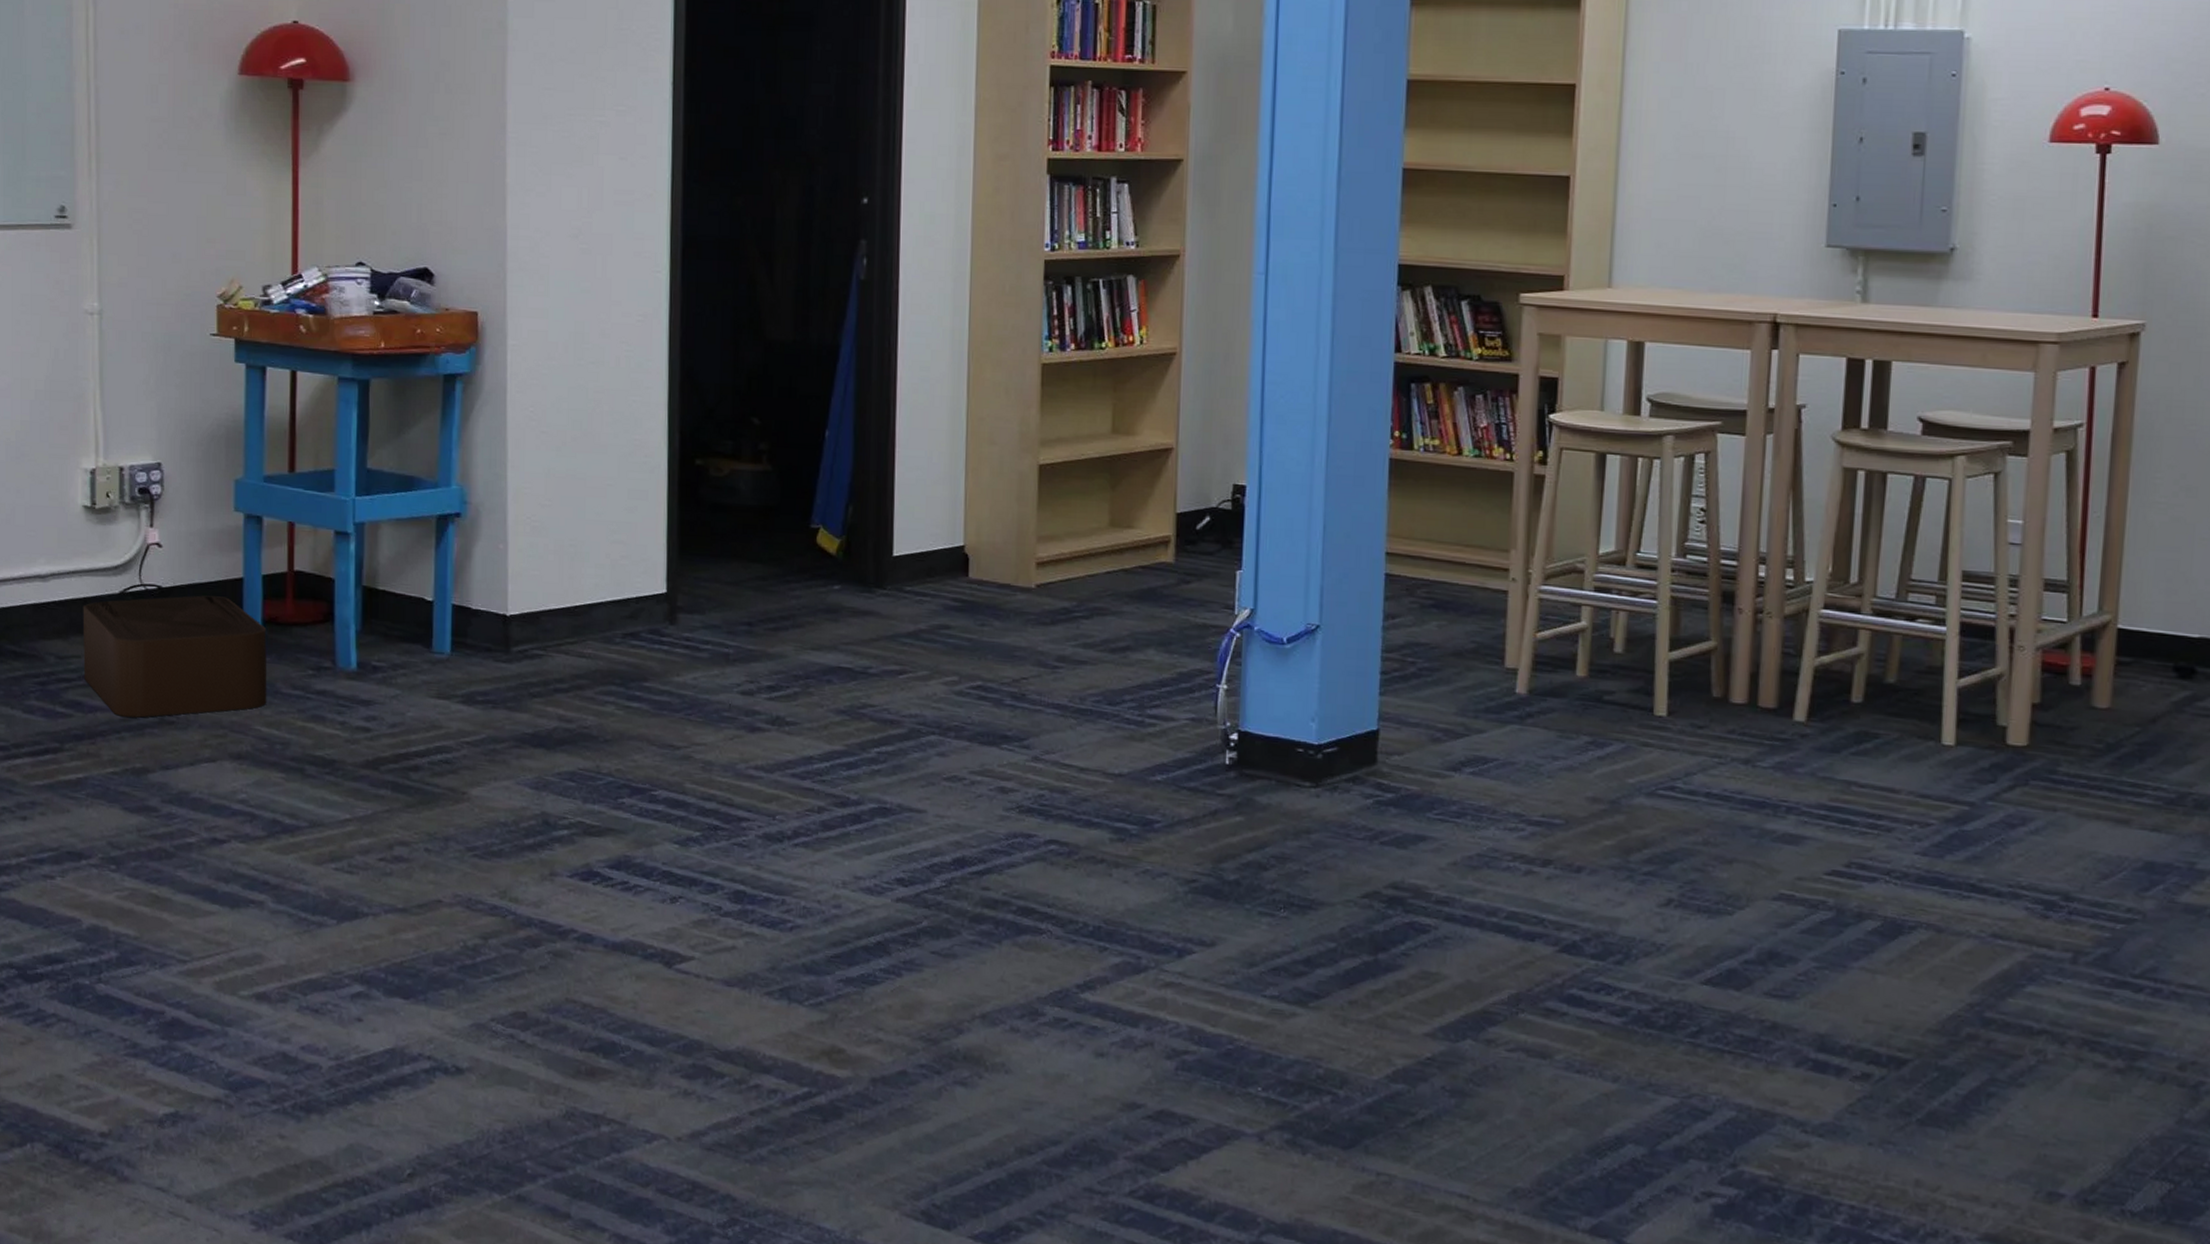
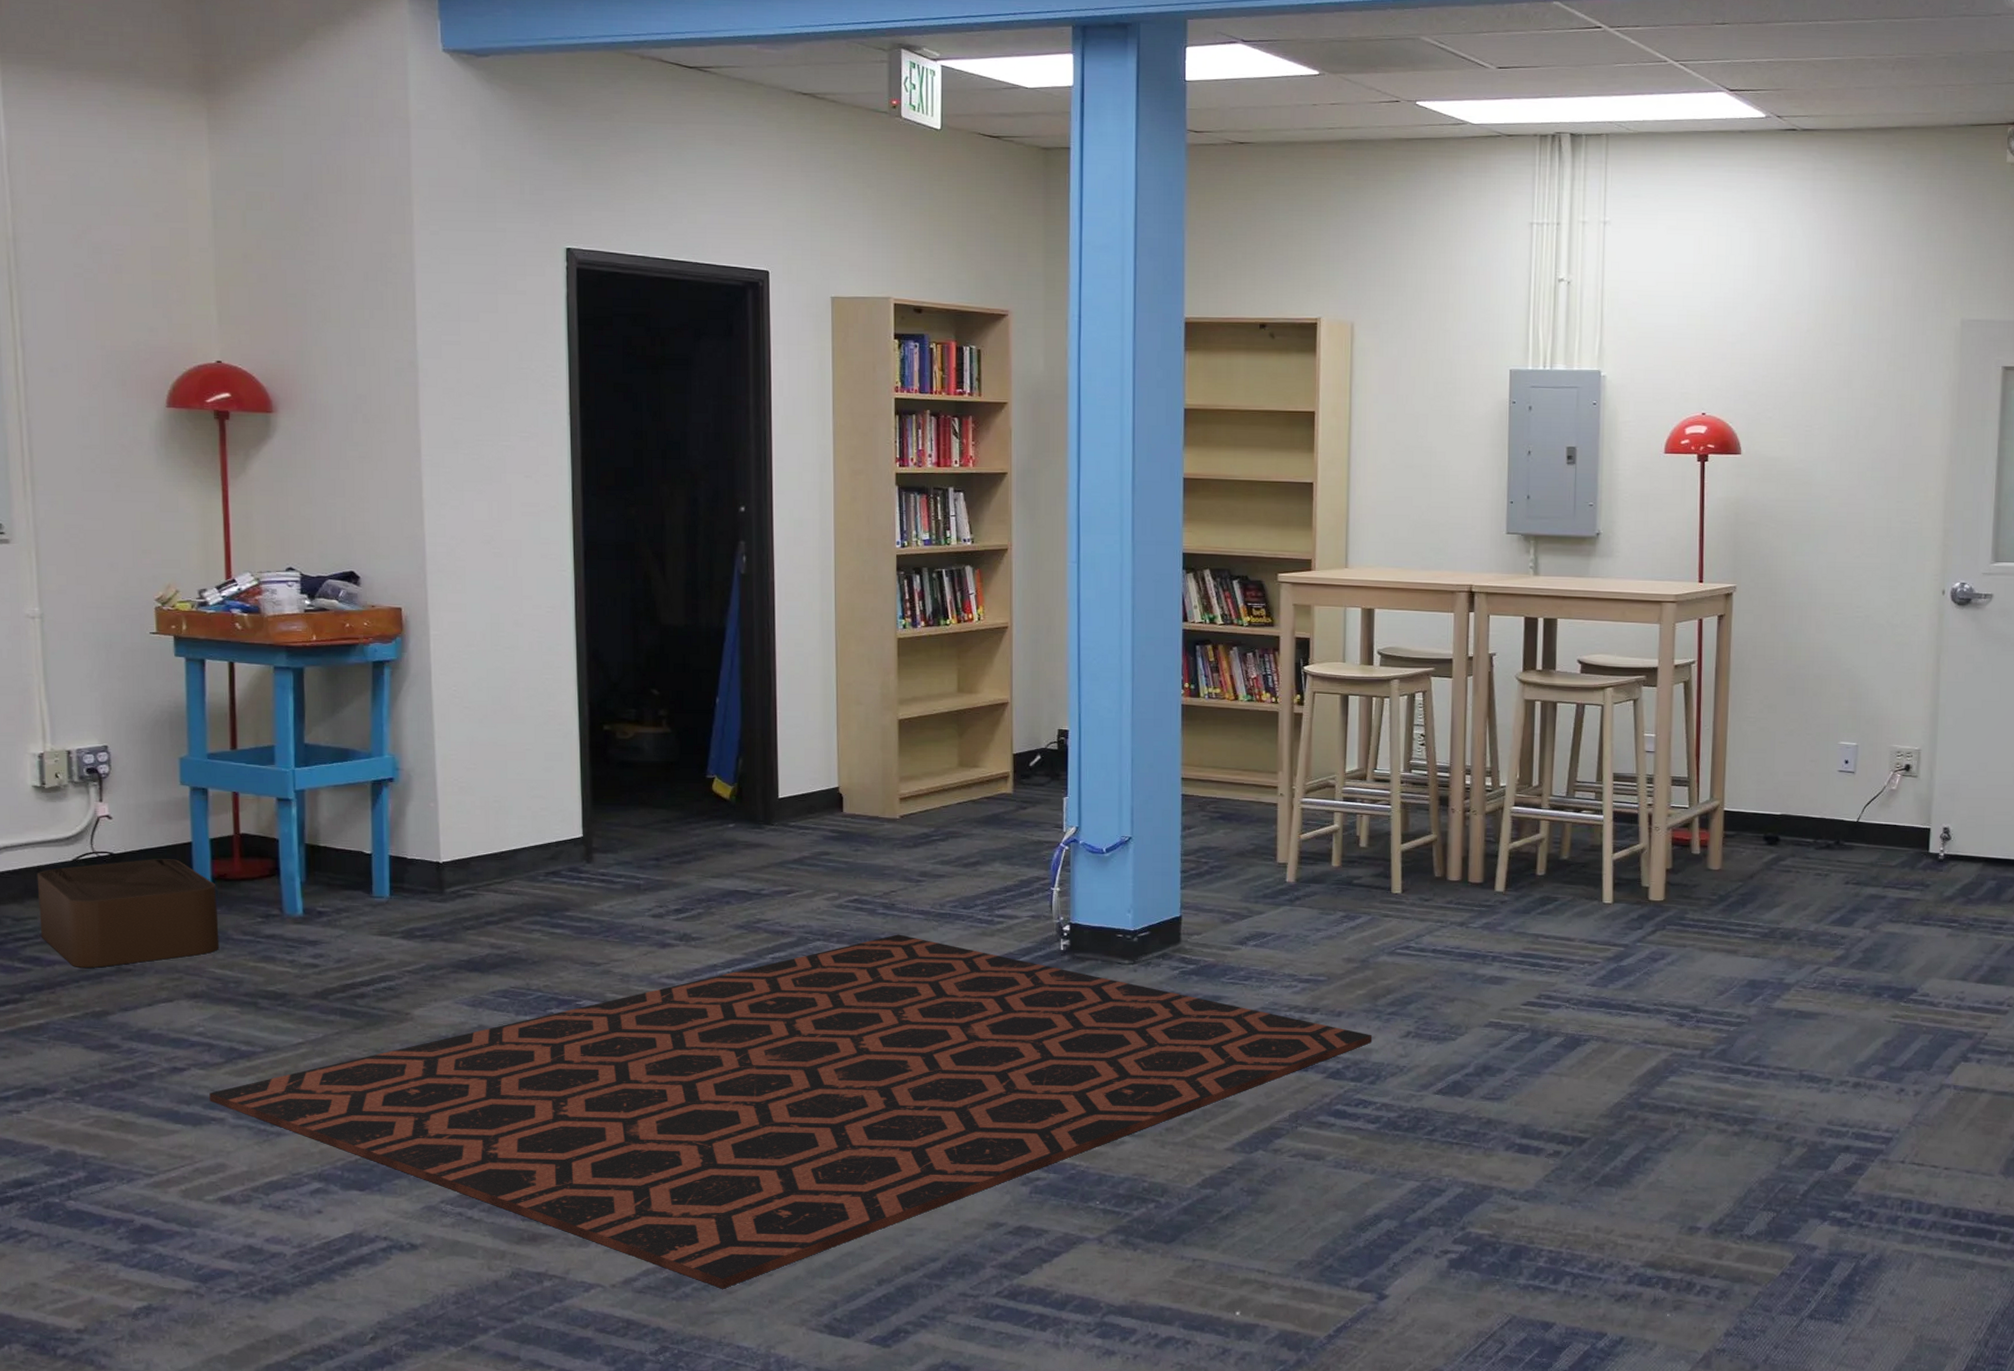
area rug: none [249,732,1622,1155] -> present [209,934,1373,1289]

